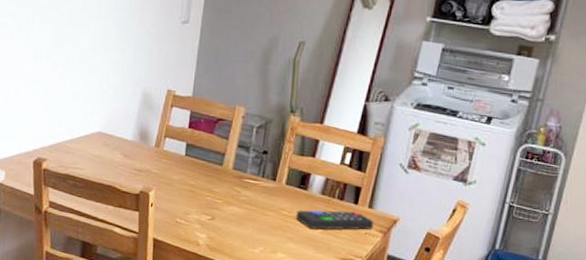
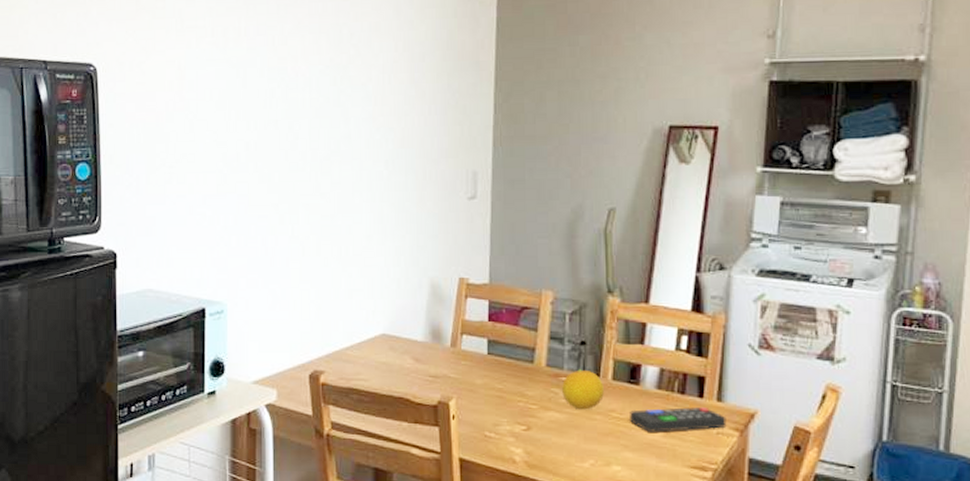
fruit: none [243,172,278,207] -> present [562,368,604,410]

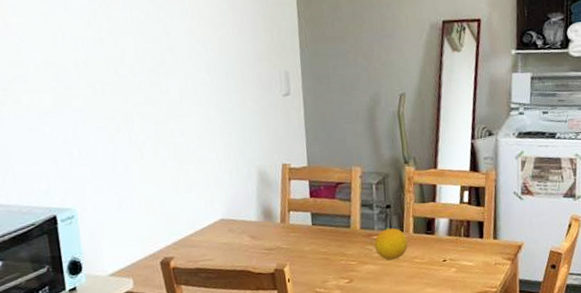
remote control: present [630,407,727,432] -> none [429,245,502,270]

